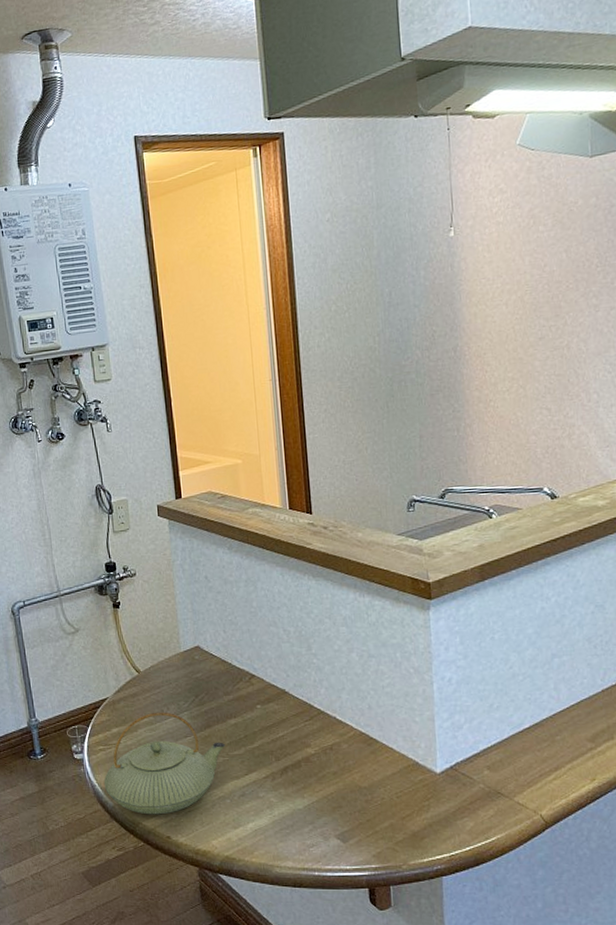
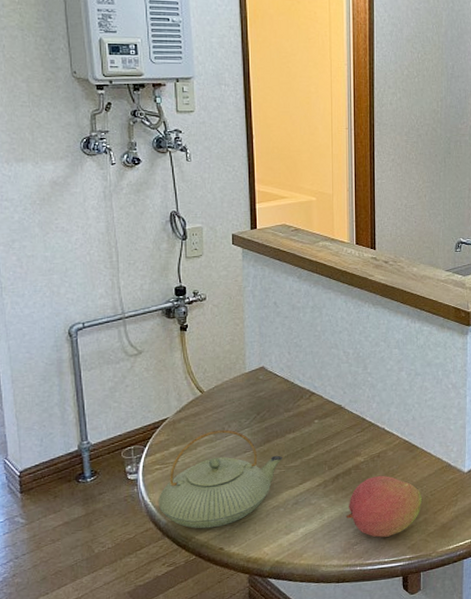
fruit: none [298,770,387,842] -> present [345,475,423,538]

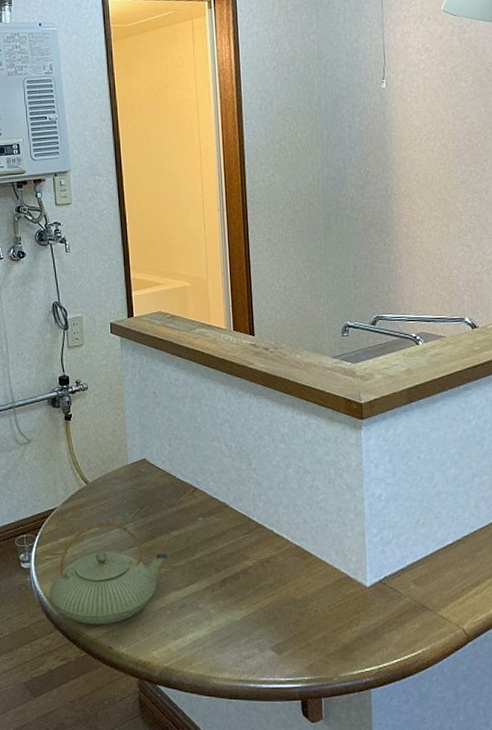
fruit: present [345,475,423,538] -> none [235,583,320,654]

